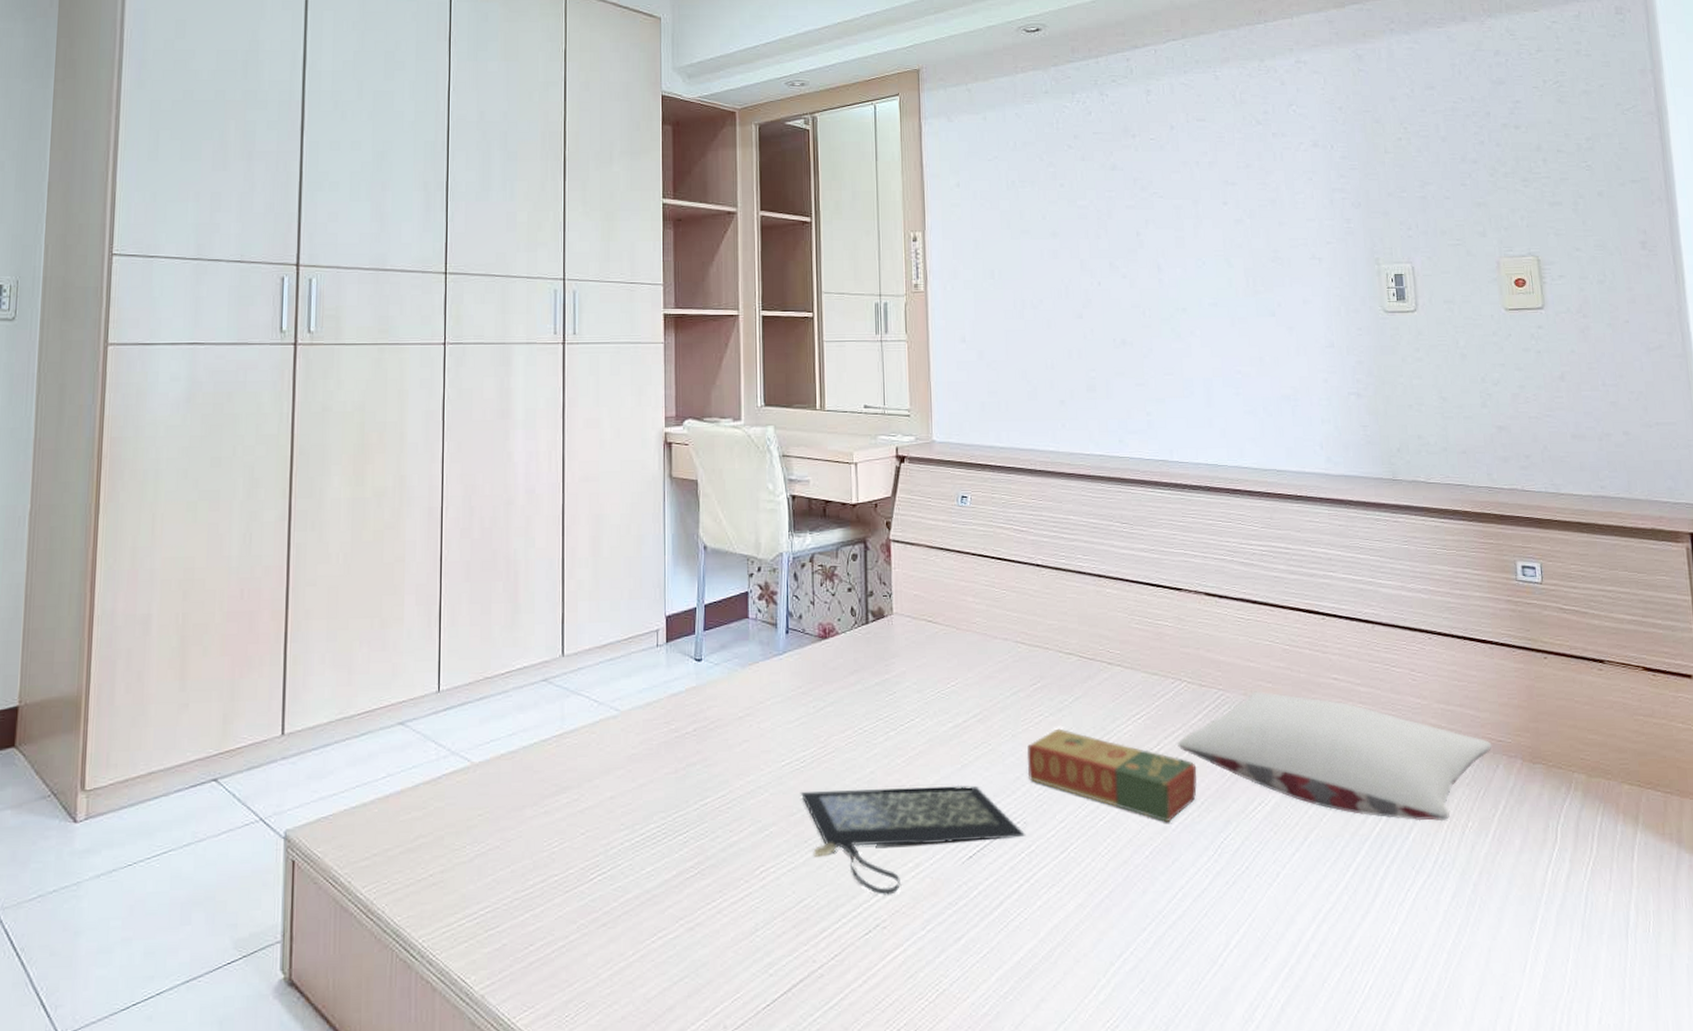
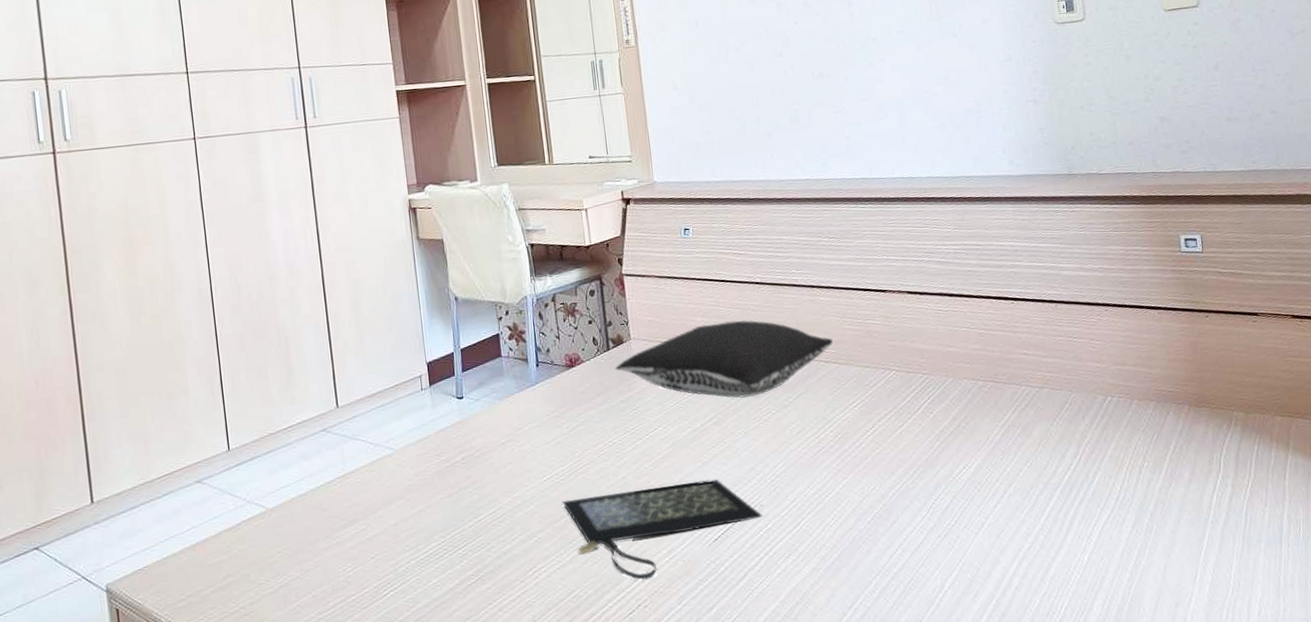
pillow: none [873,605,1118,695] -> present [615,319,833,398]
book: present [1027,728,1198,822] -> none [759,422,910,491]
pillow: present [1176,691,1492,822] -> none [889,371,1163,467]

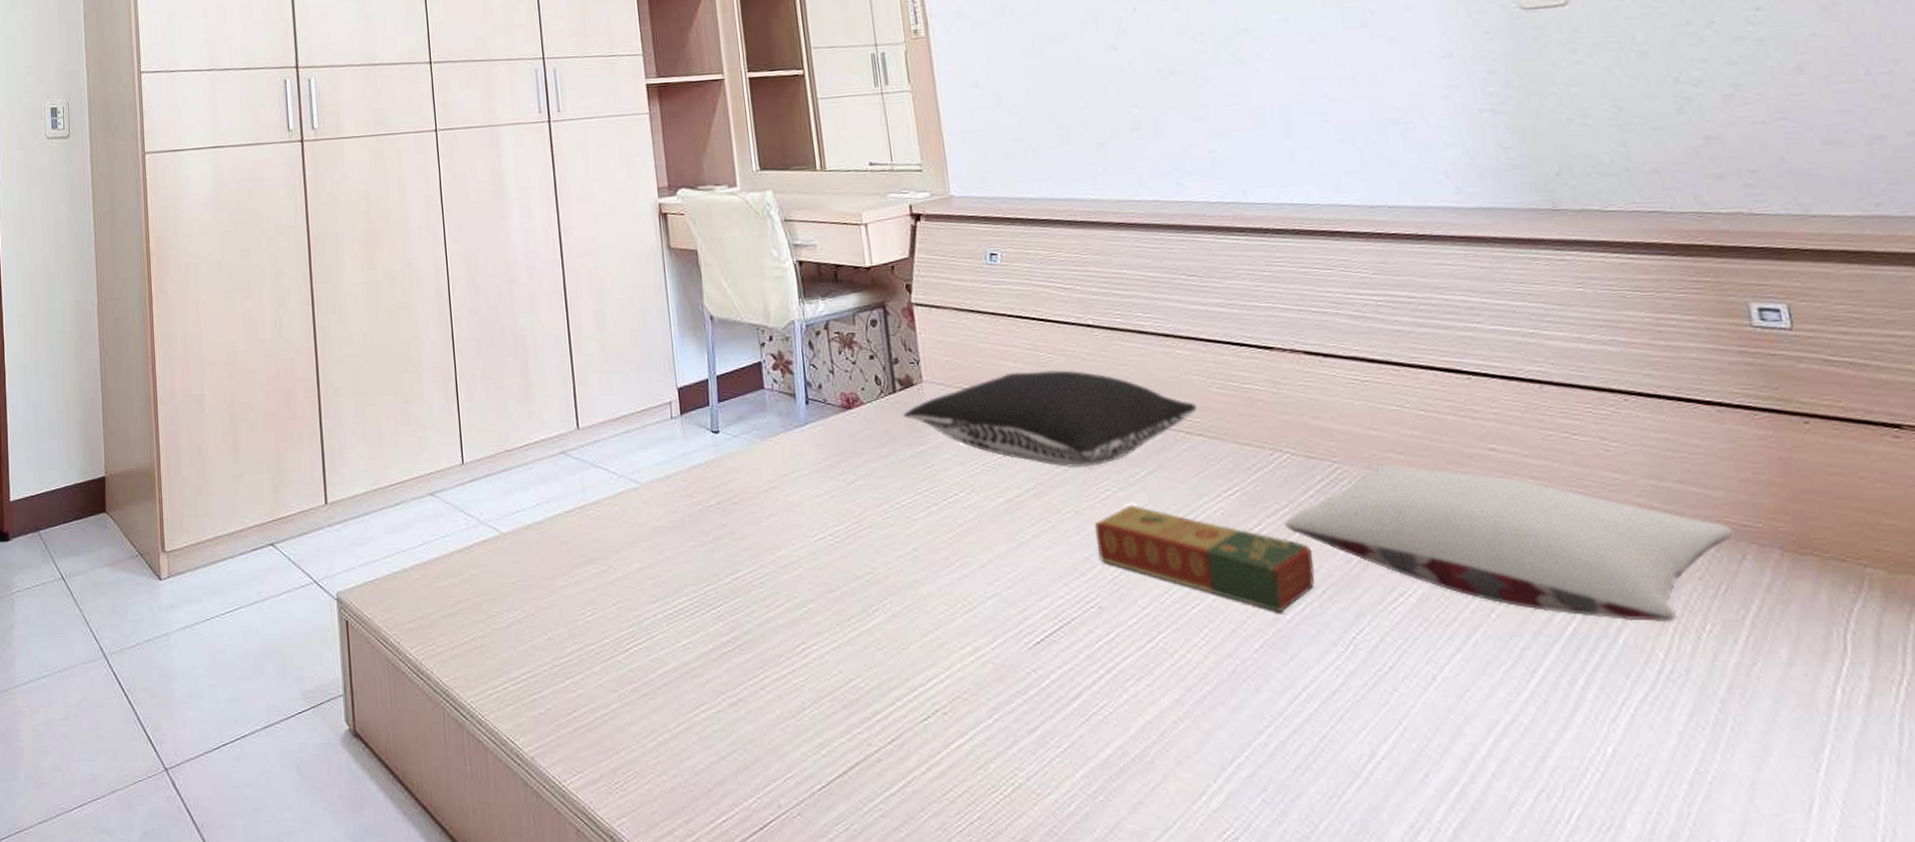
clutch bag: present [562,479,763,580] -> none [837,564,1103,679]
book: none [759,422,910,491] -> present [1095,505,1316,612]
pillow: none [889,371,1163,467] -> present [1283,464,1734,623]

